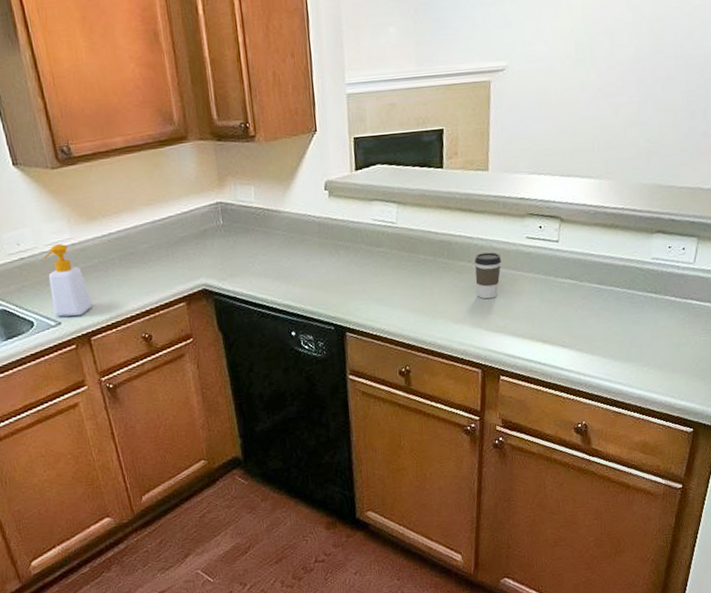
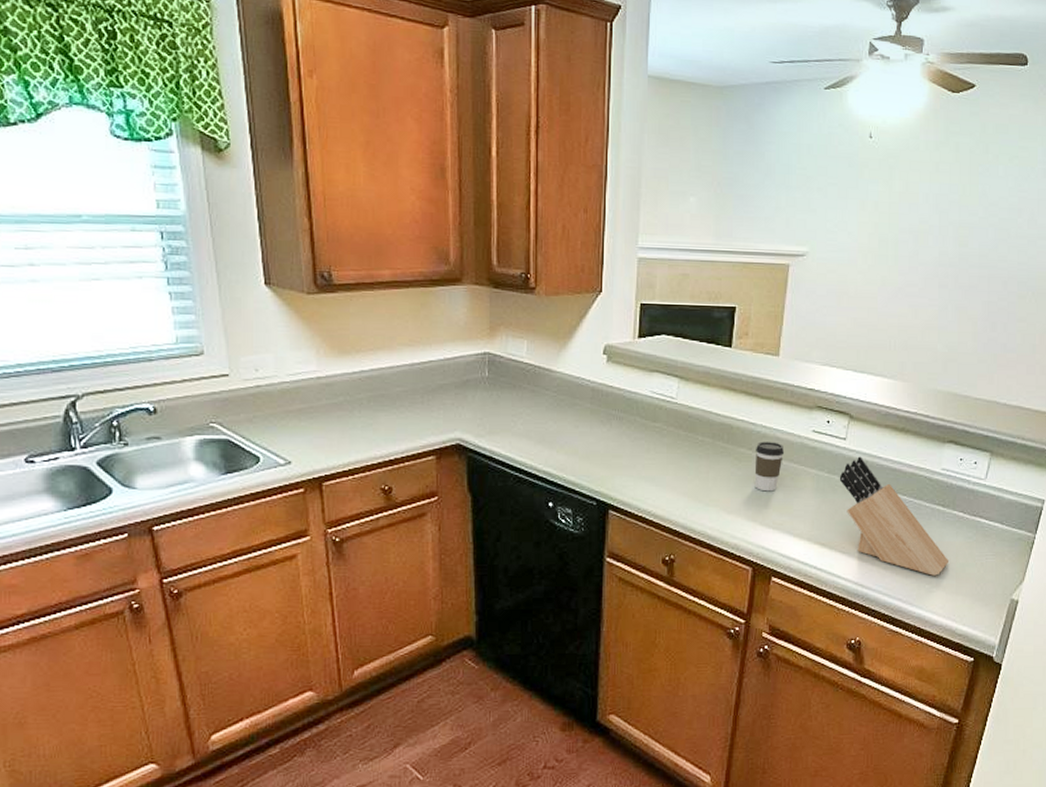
soap bottle: present [44,243,92,317] -> none [283,374,330,457]
knife block: none [555,256,664,359] -> present [839,456,948,576]

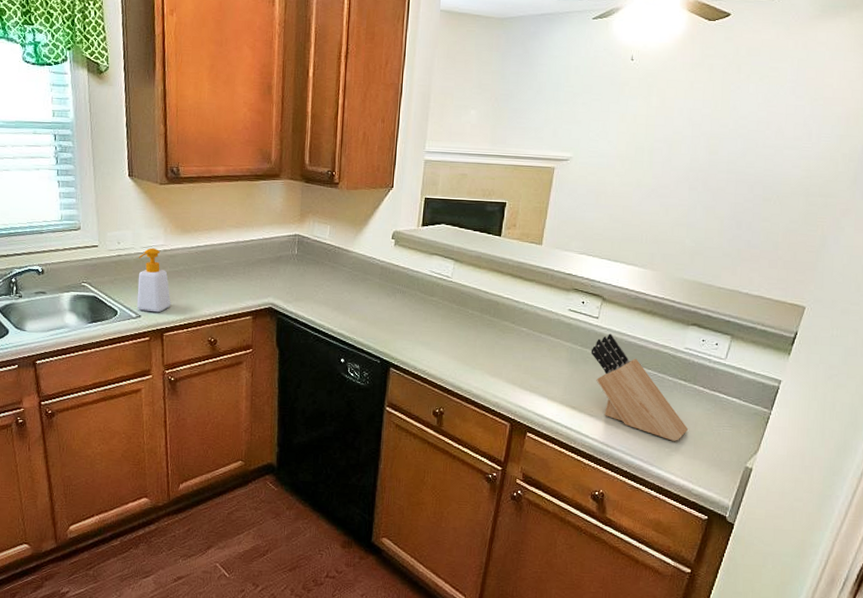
soap bottle: none [283,374,330,457] -> present [136,247,171,313]
coffee cup: present [754,441,785,492] -> none [515,317,543,360]

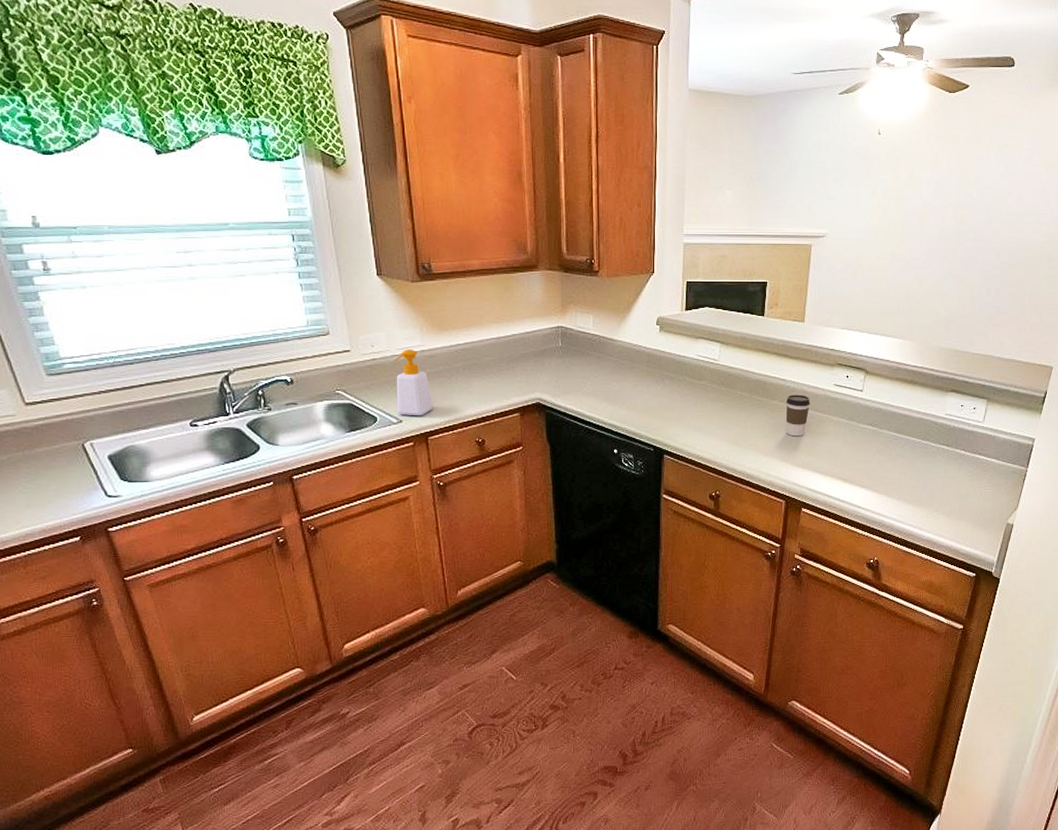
coffee cup: none [515,317,543,360] -> present [785,394,811,437]
knife block: present [591,333,688,441] -> none [857,405,952,505]

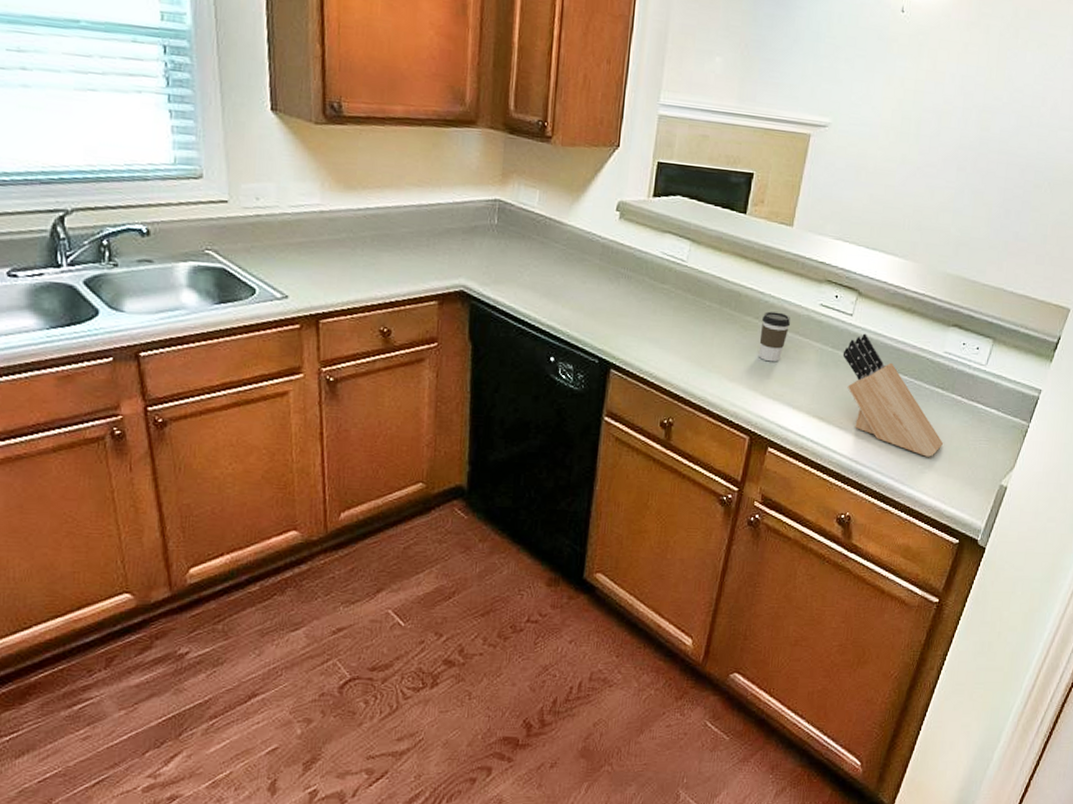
soap bottle: present [394,349,433,416] -> none [282,207,330,293]
knife block: none [857,405,952,505] -> present [842,333,943,457]

